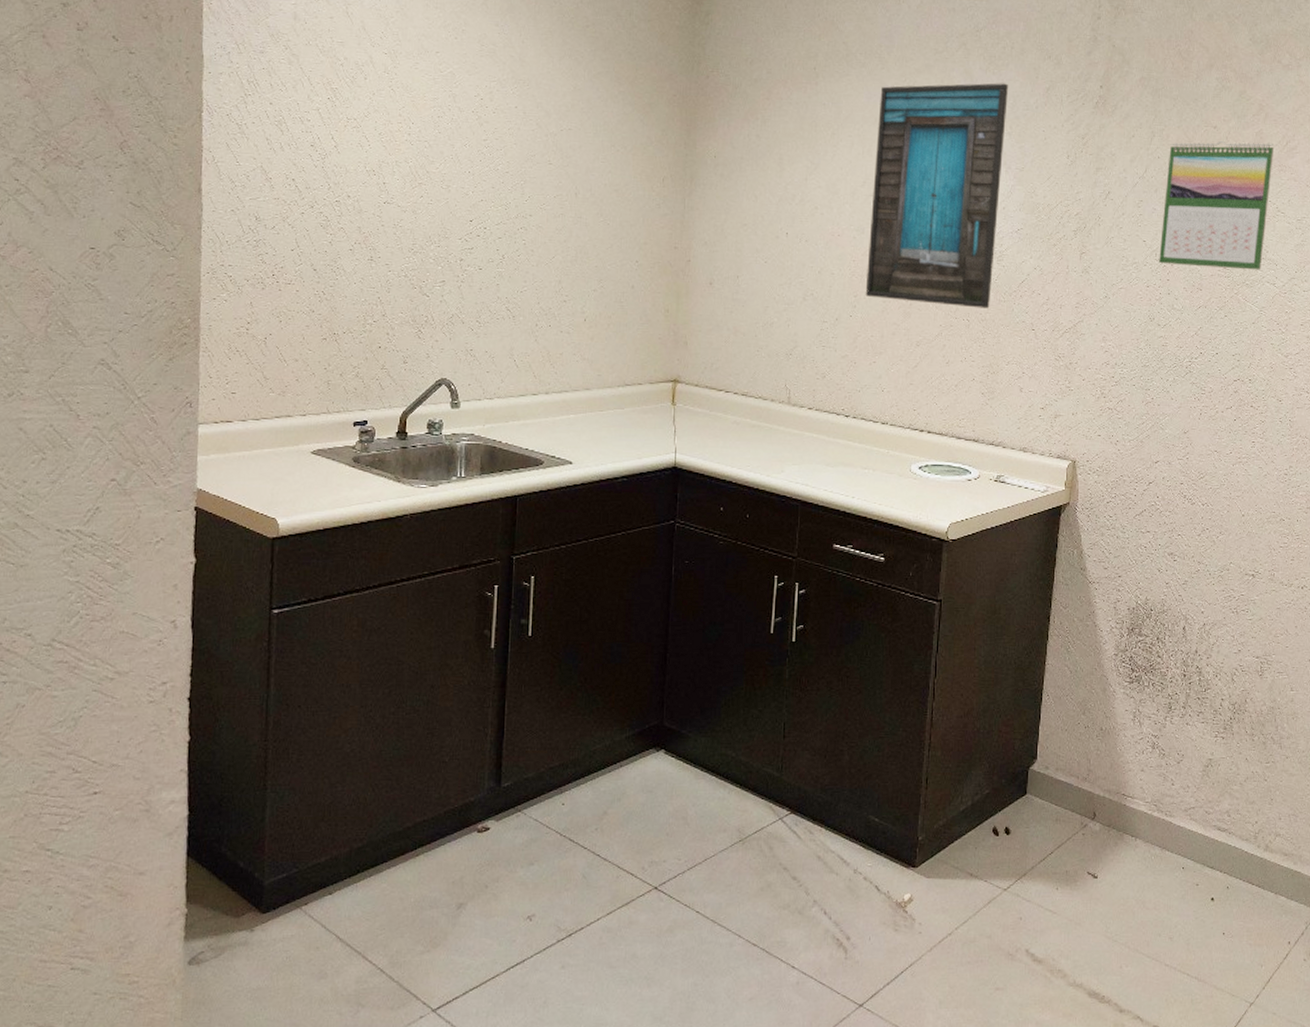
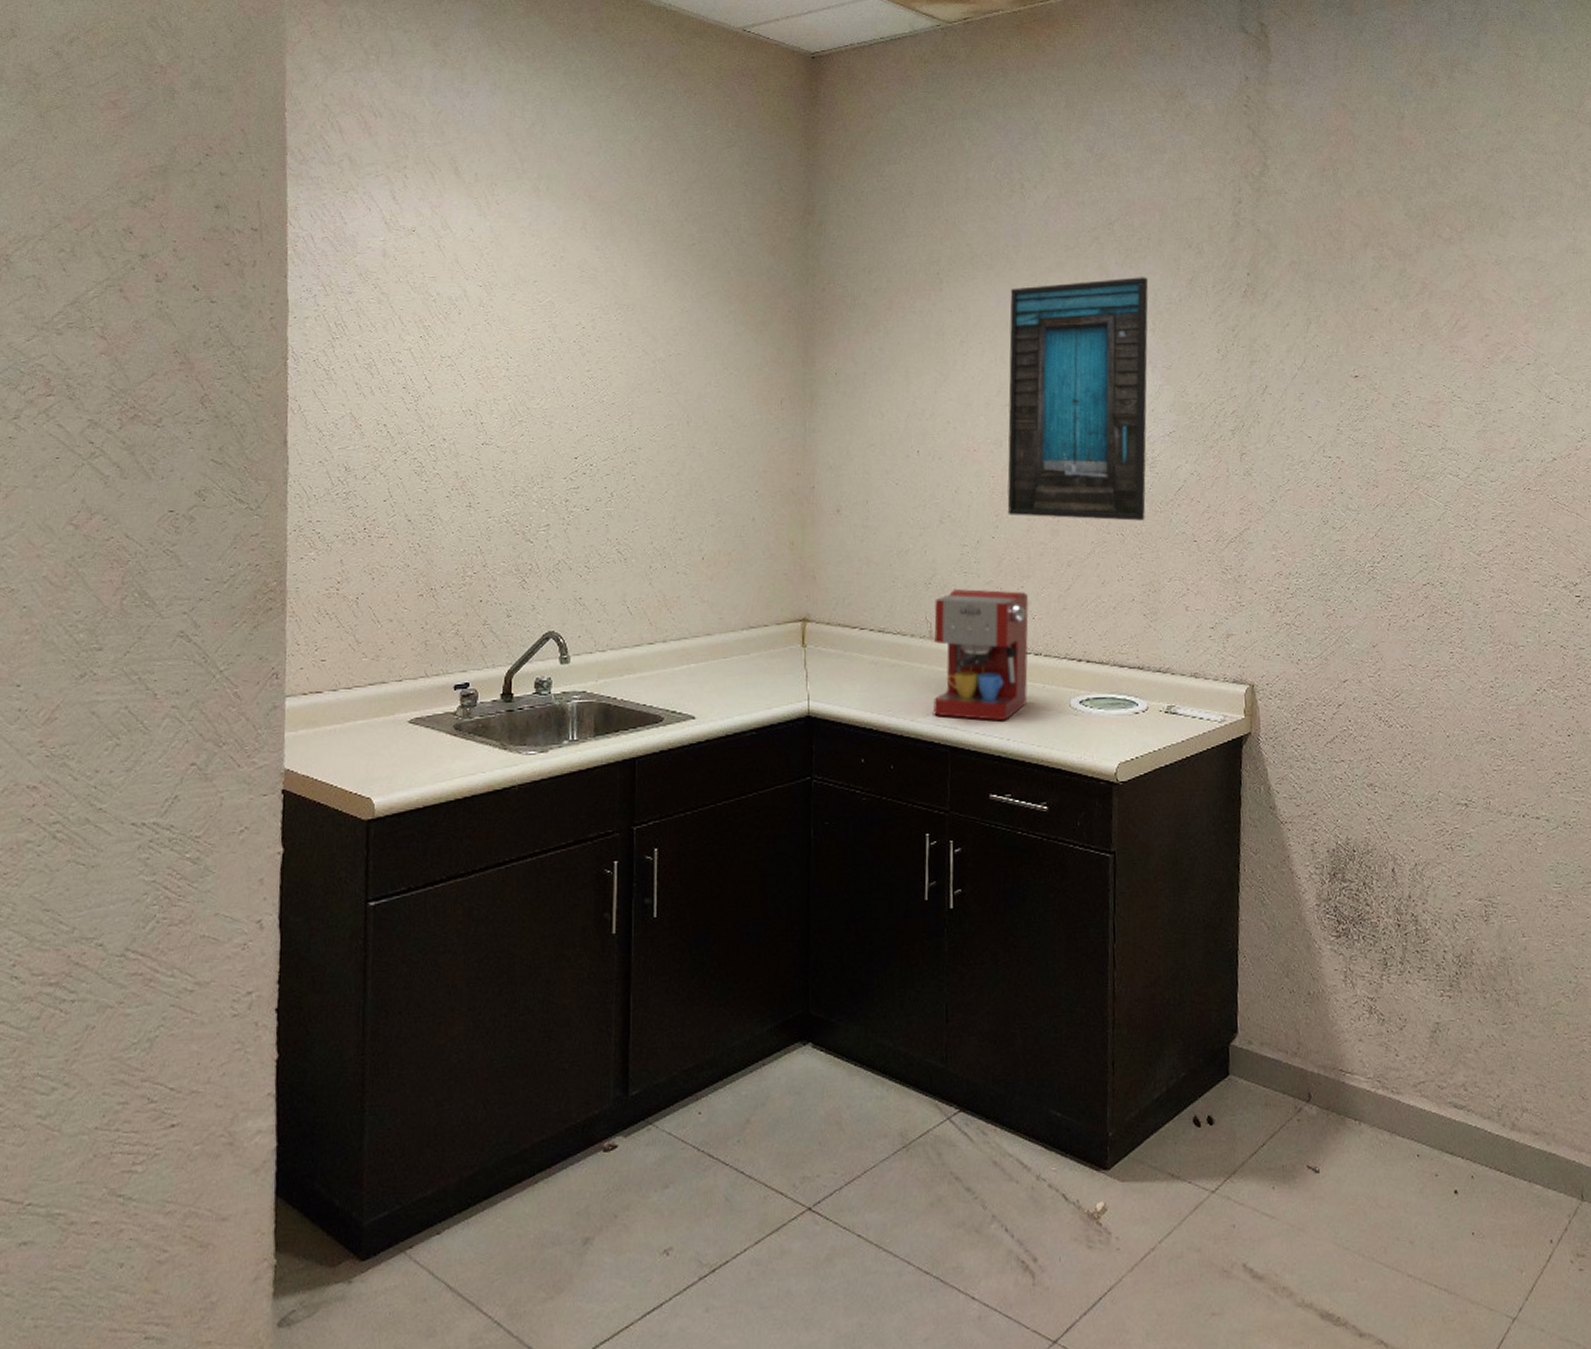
coffee maker: none [788,361,879,480] -> present [933,589,1029,720]
calendar: present [1159,141,1275,270] -> none [1327,324,1443,462]

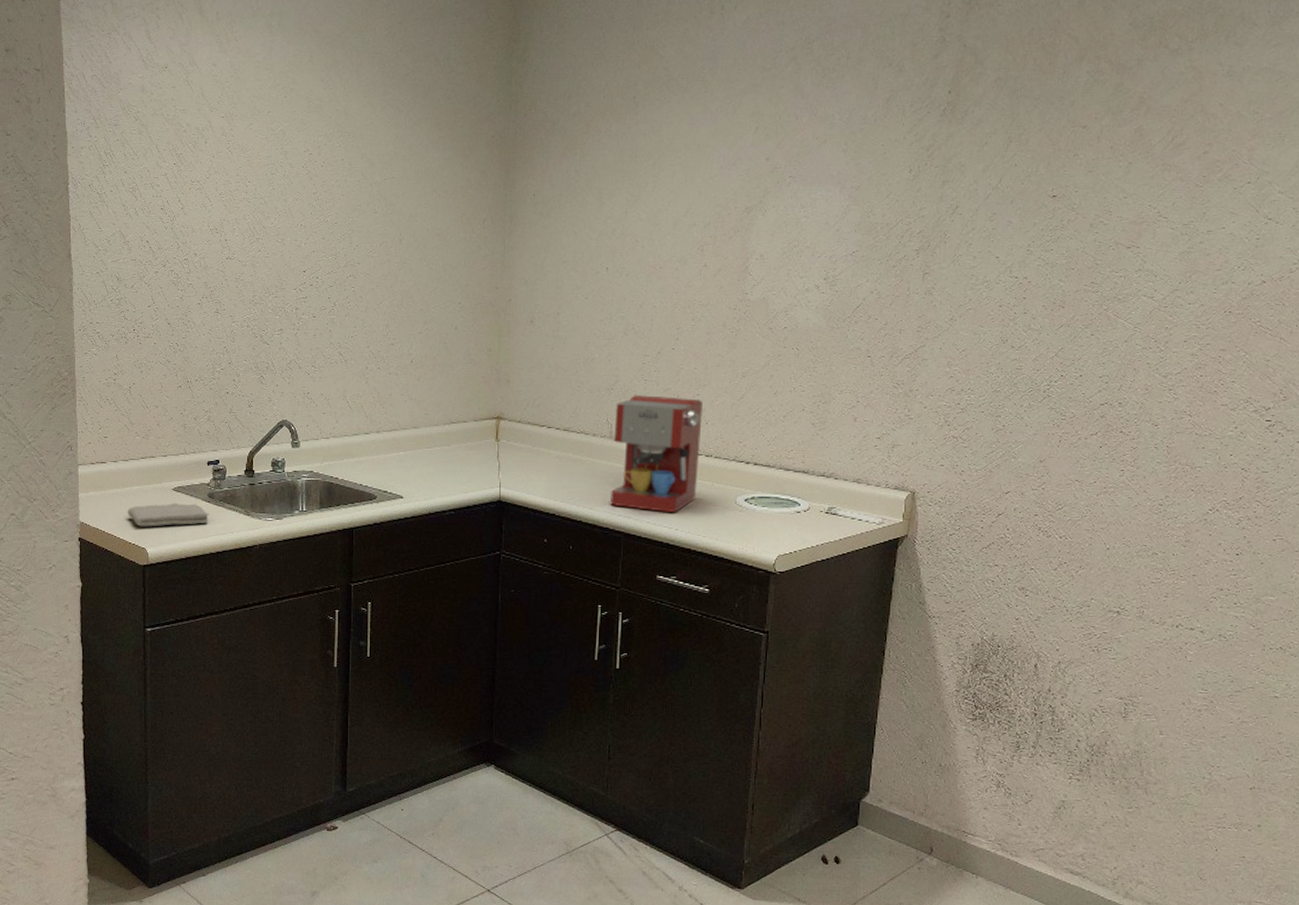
washcloth: none [348,738,456,771] -> present [127,503,210,527]
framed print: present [1007,277,1149,521] -> none [688,97,844,336]

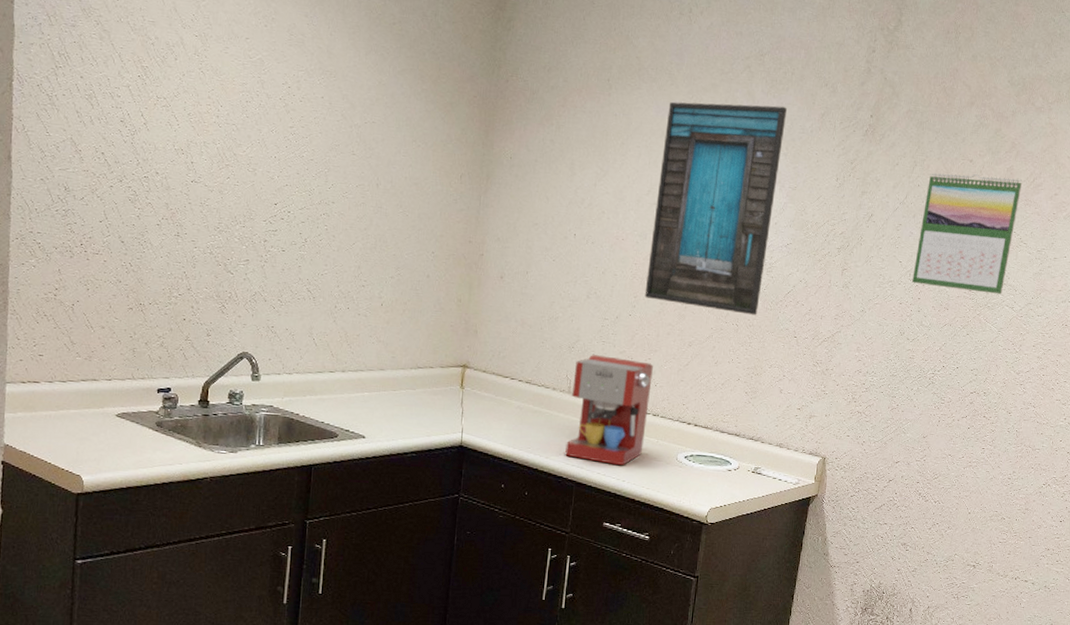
washcloth: present [127,503,210,527] -> none [62,429,157,454]
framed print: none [688,97,844,336] -> present [644,101,788,315]
calendar: none [1014,141,1157,283] -> present [912,173,1023,295]

